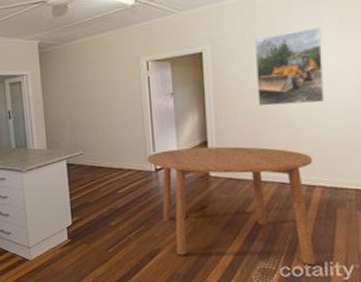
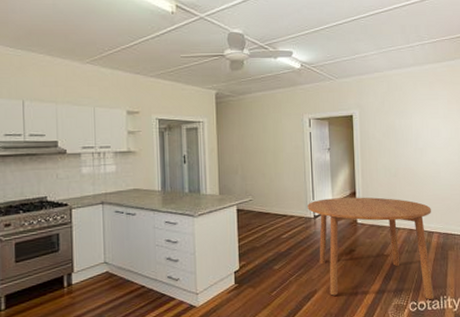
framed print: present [254,27,325,107] -> none [390,104,439,164]

